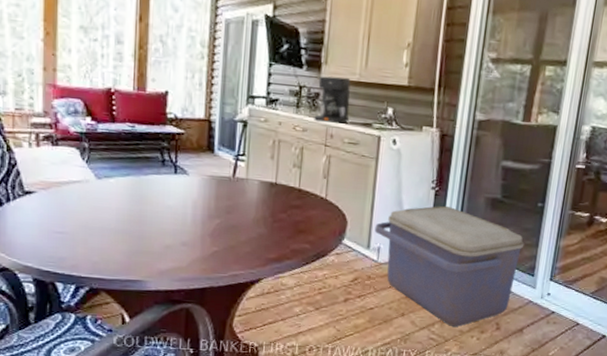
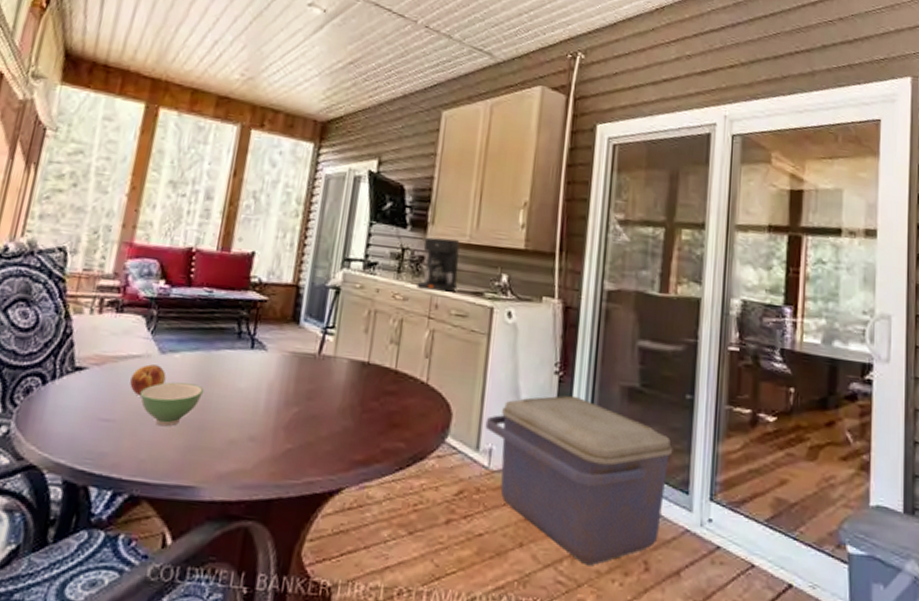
fruit: none [75,188,105,214] -> present [130,364,166,397]
bowl: none [85,201,139,237] -> present [140,382,205,427]

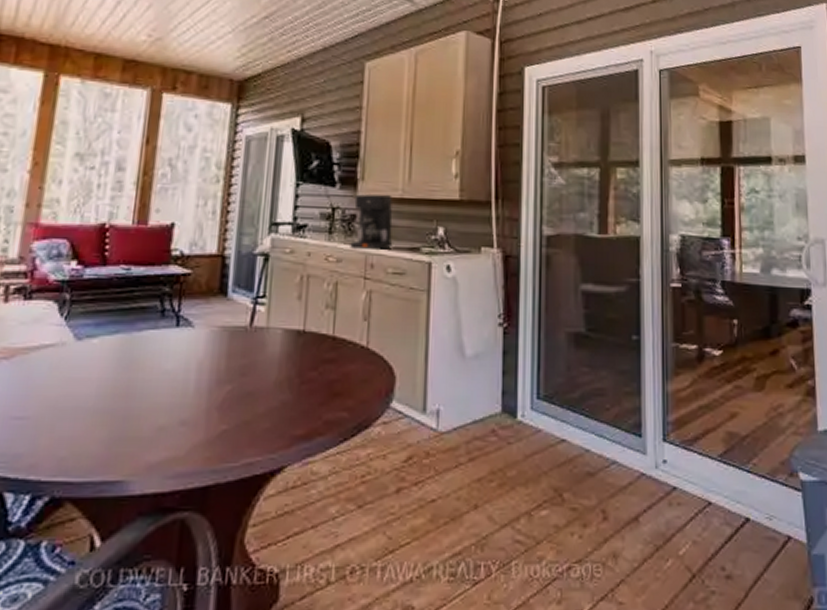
fruit: present [130,364,166,397] -> none [44,353,84,389]
bowl: present [140,382,205,427] -> none [55,370,128,419]
cooler: present [485,395,673,565] -> none [431,346,623,520]

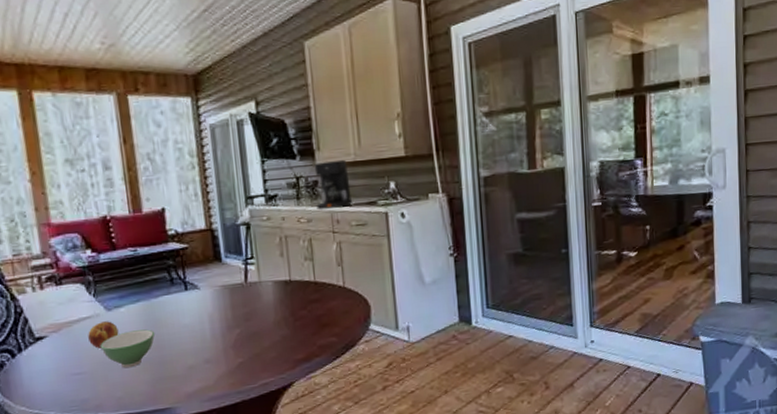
fruit: none [44,353,84,389] -> present [88,321,119,350]
bowl: none [55,370,128,419] -> present [100,329,156,369]

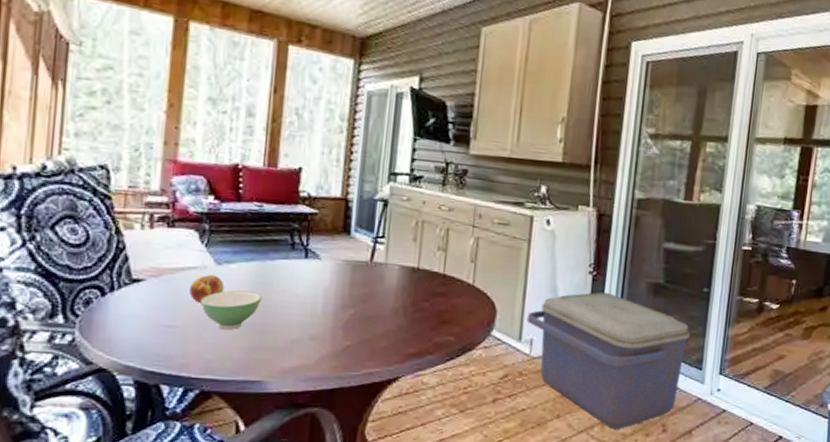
coffee maker: present [314,159,353,211] -> none [461,152,501,203]
cooler: none [399,270,557,395] -> present [526,291,691,429]

